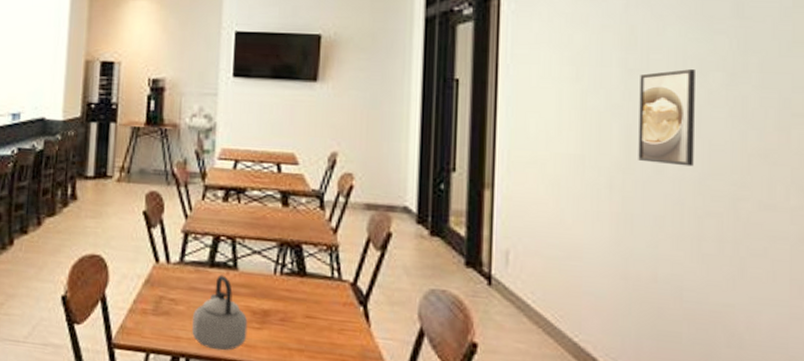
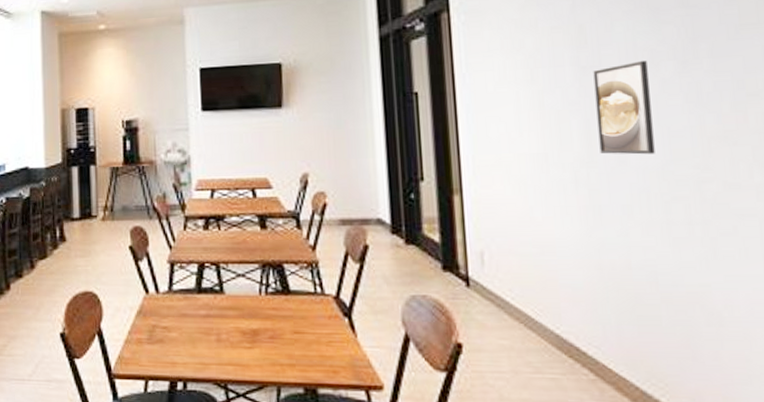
teapot: present [192,275,248,351] -> none [186,300,240,372]

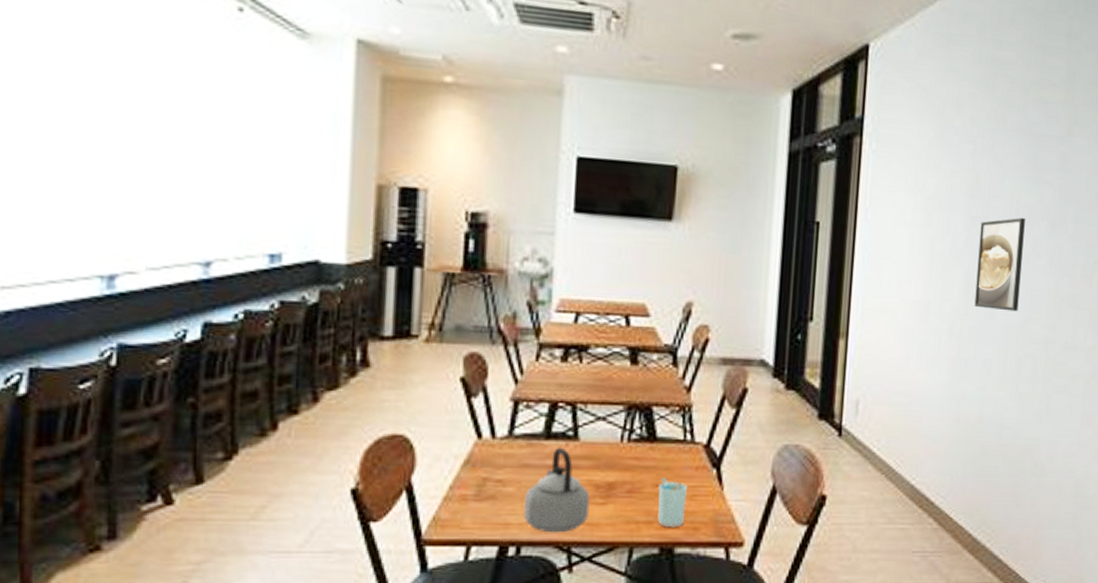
teapot: none [186,300,240,372] -> present [524,447,590,533]
cup: none [296,326,324,371] -> present [658,478,687,528]

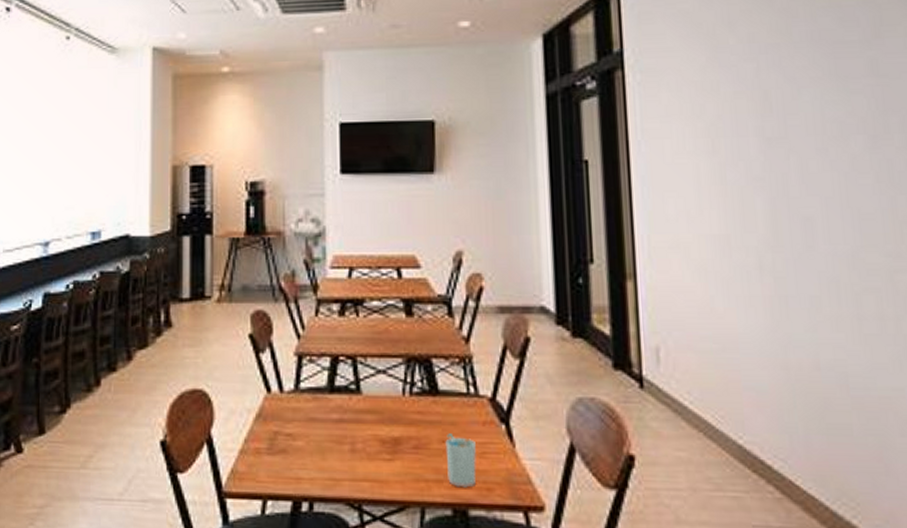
teapot: present [524,447,590,533] -> none [314,401,377,490]
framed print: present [974,218,1025,312] -> none [779,134,845,239]

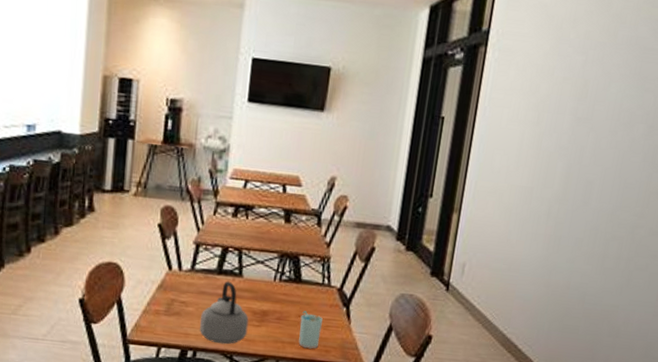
teapot: none [314,401,377,490] -> present [200,281,249,345]

